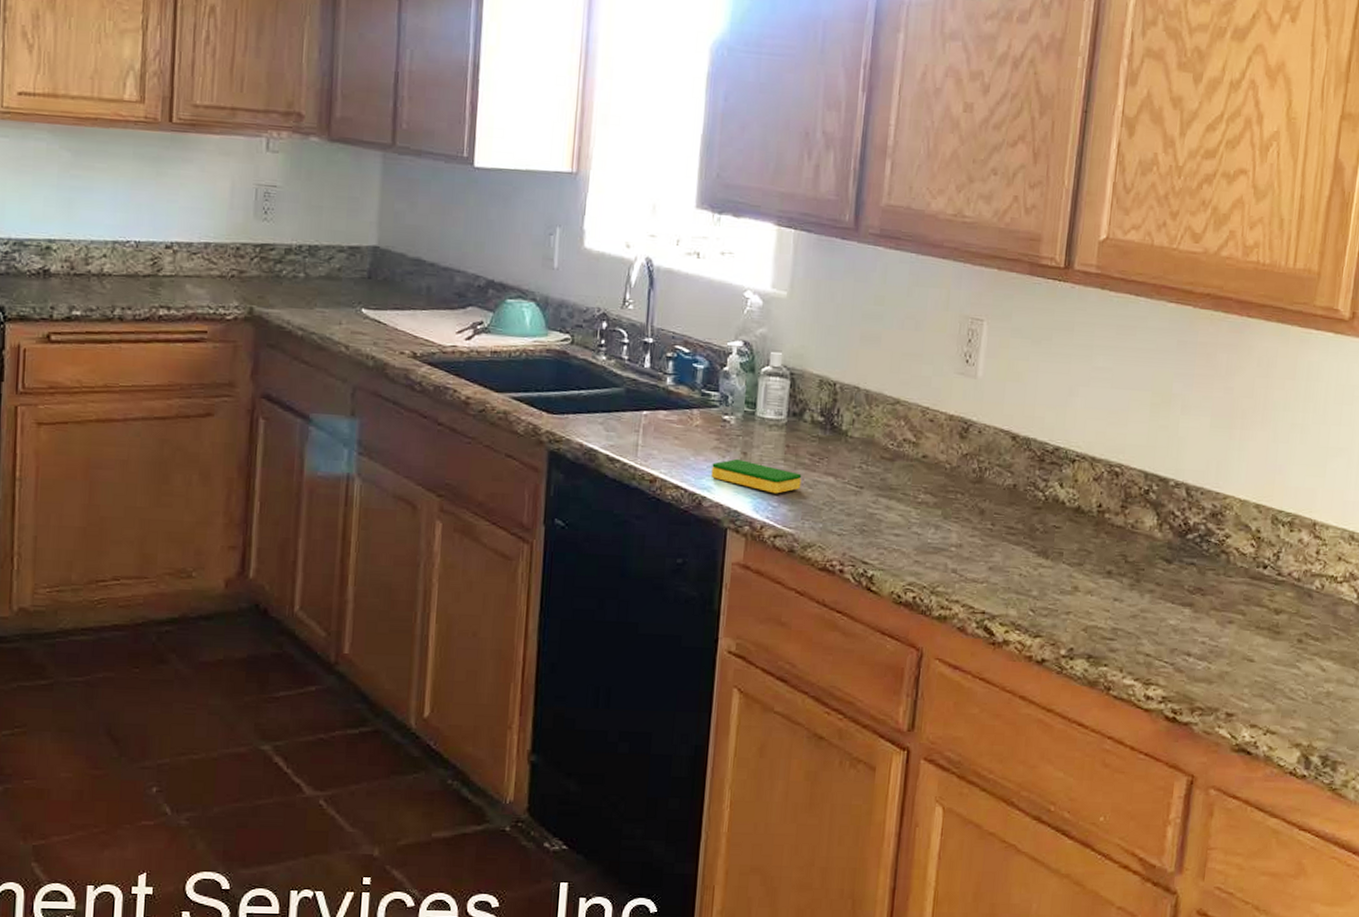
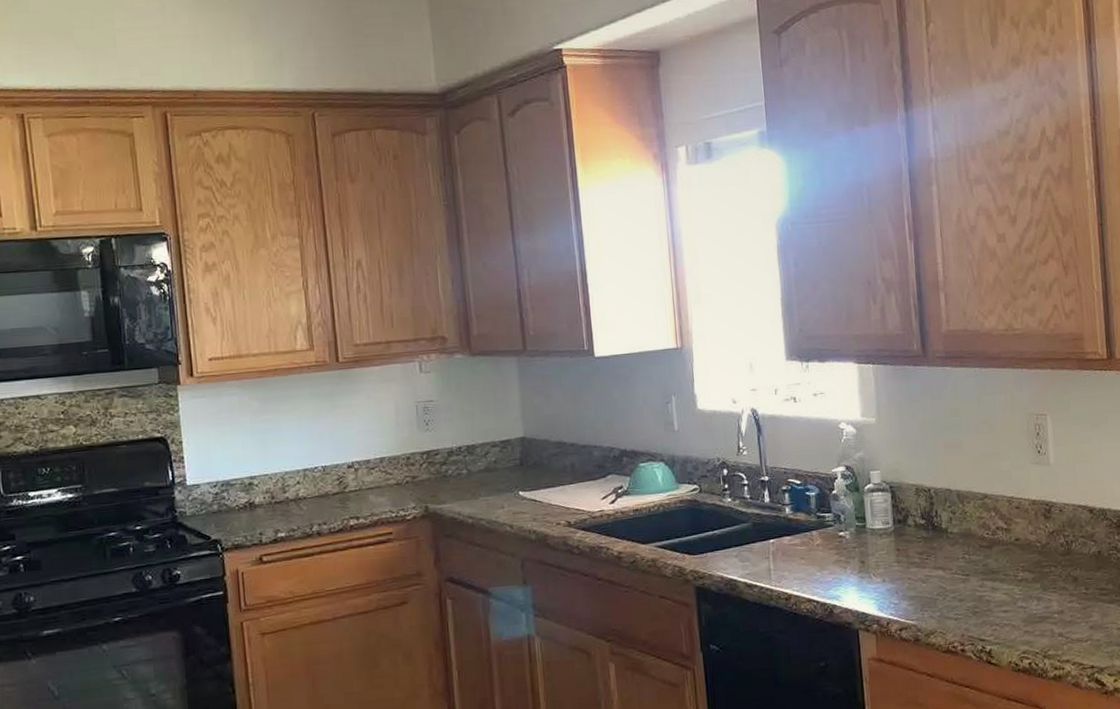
dish sponge: present [711,458,802,494] -> none [836,567,916,593]

